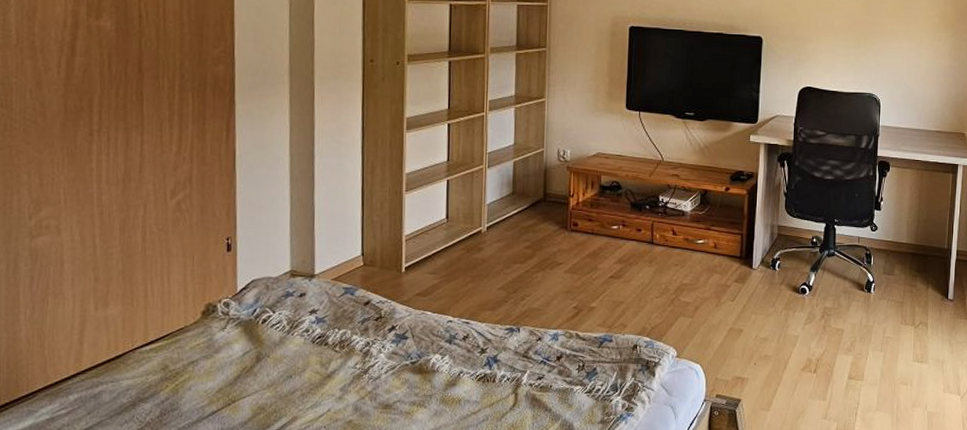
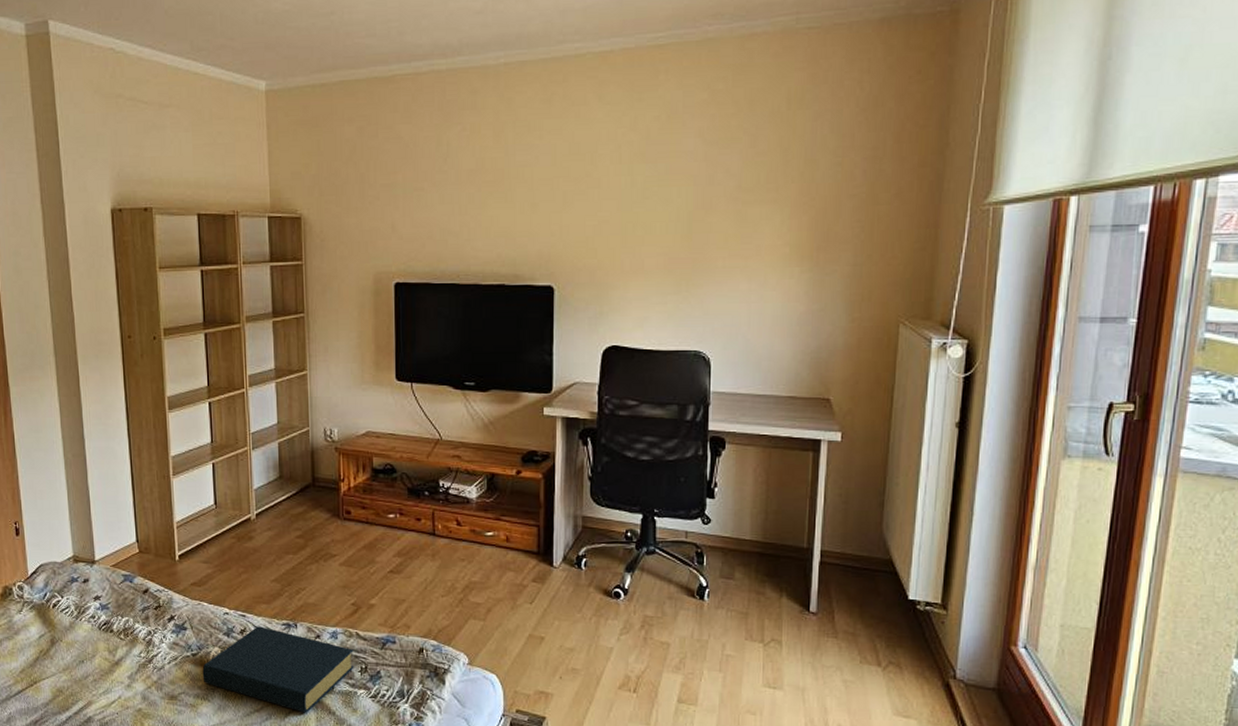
hardback book: none [420,332,573,412] -> present [202,626,354,713]

